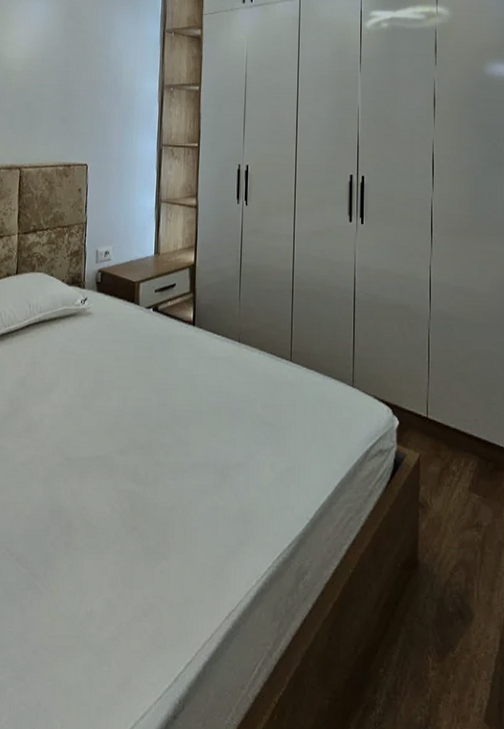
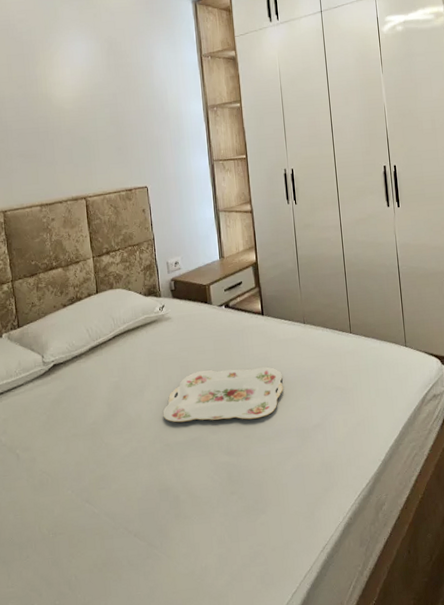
serving tray: none [68,378,207,445] -> present [163,366,283,423]

